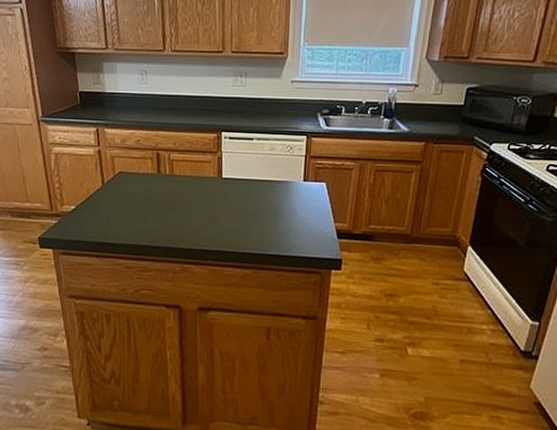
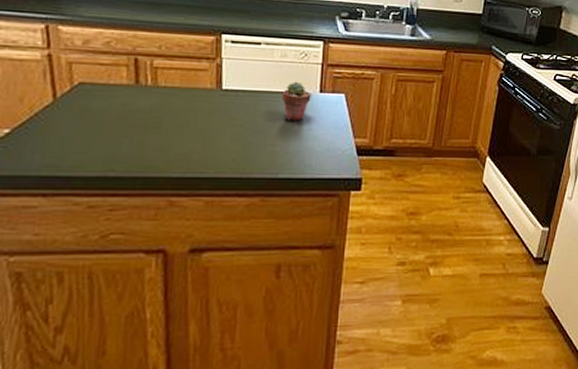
potted succulent: none [270,171,296,206] -> present [281,81,311,121]

